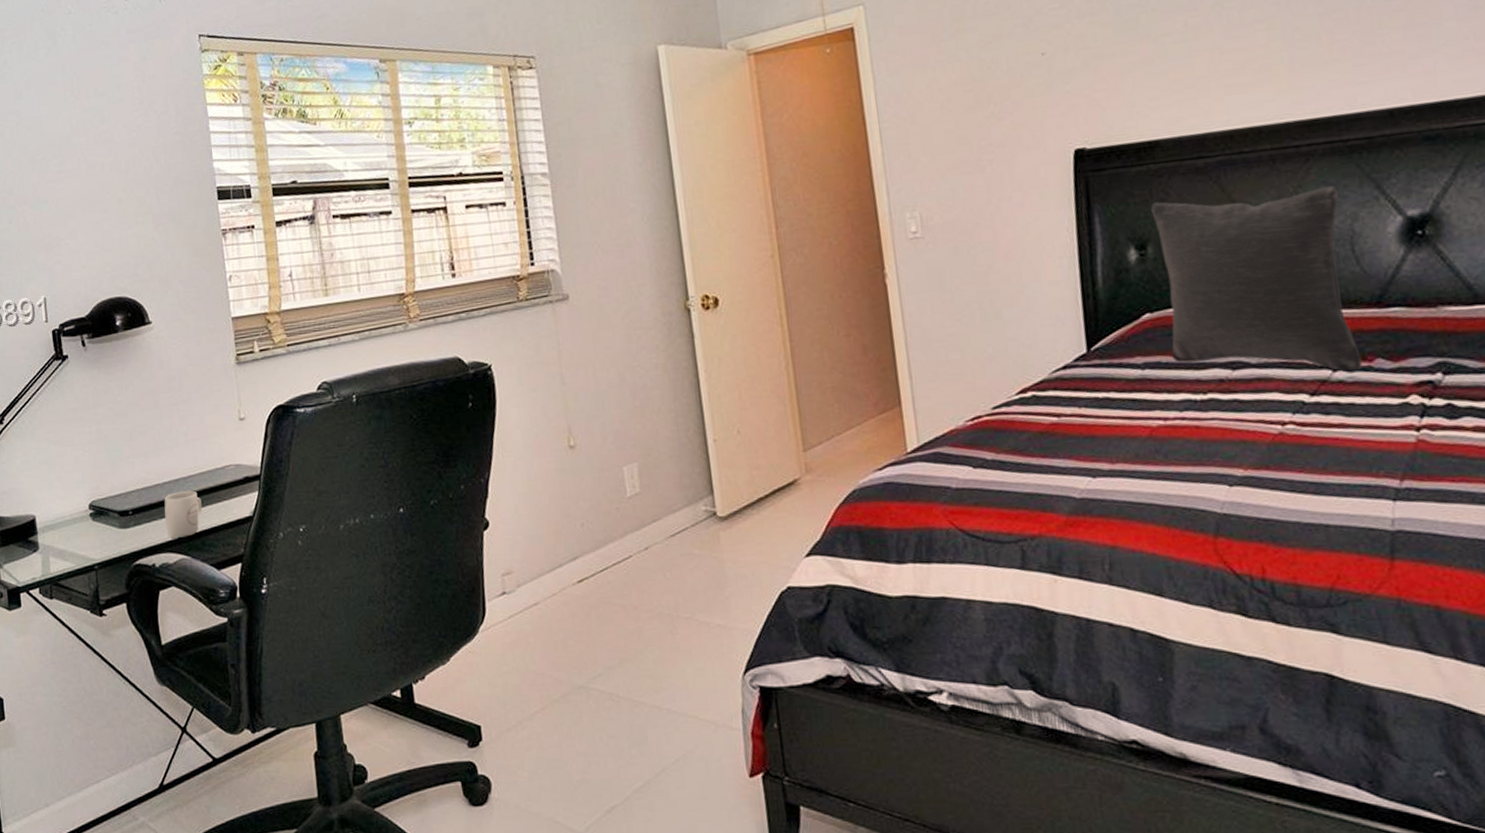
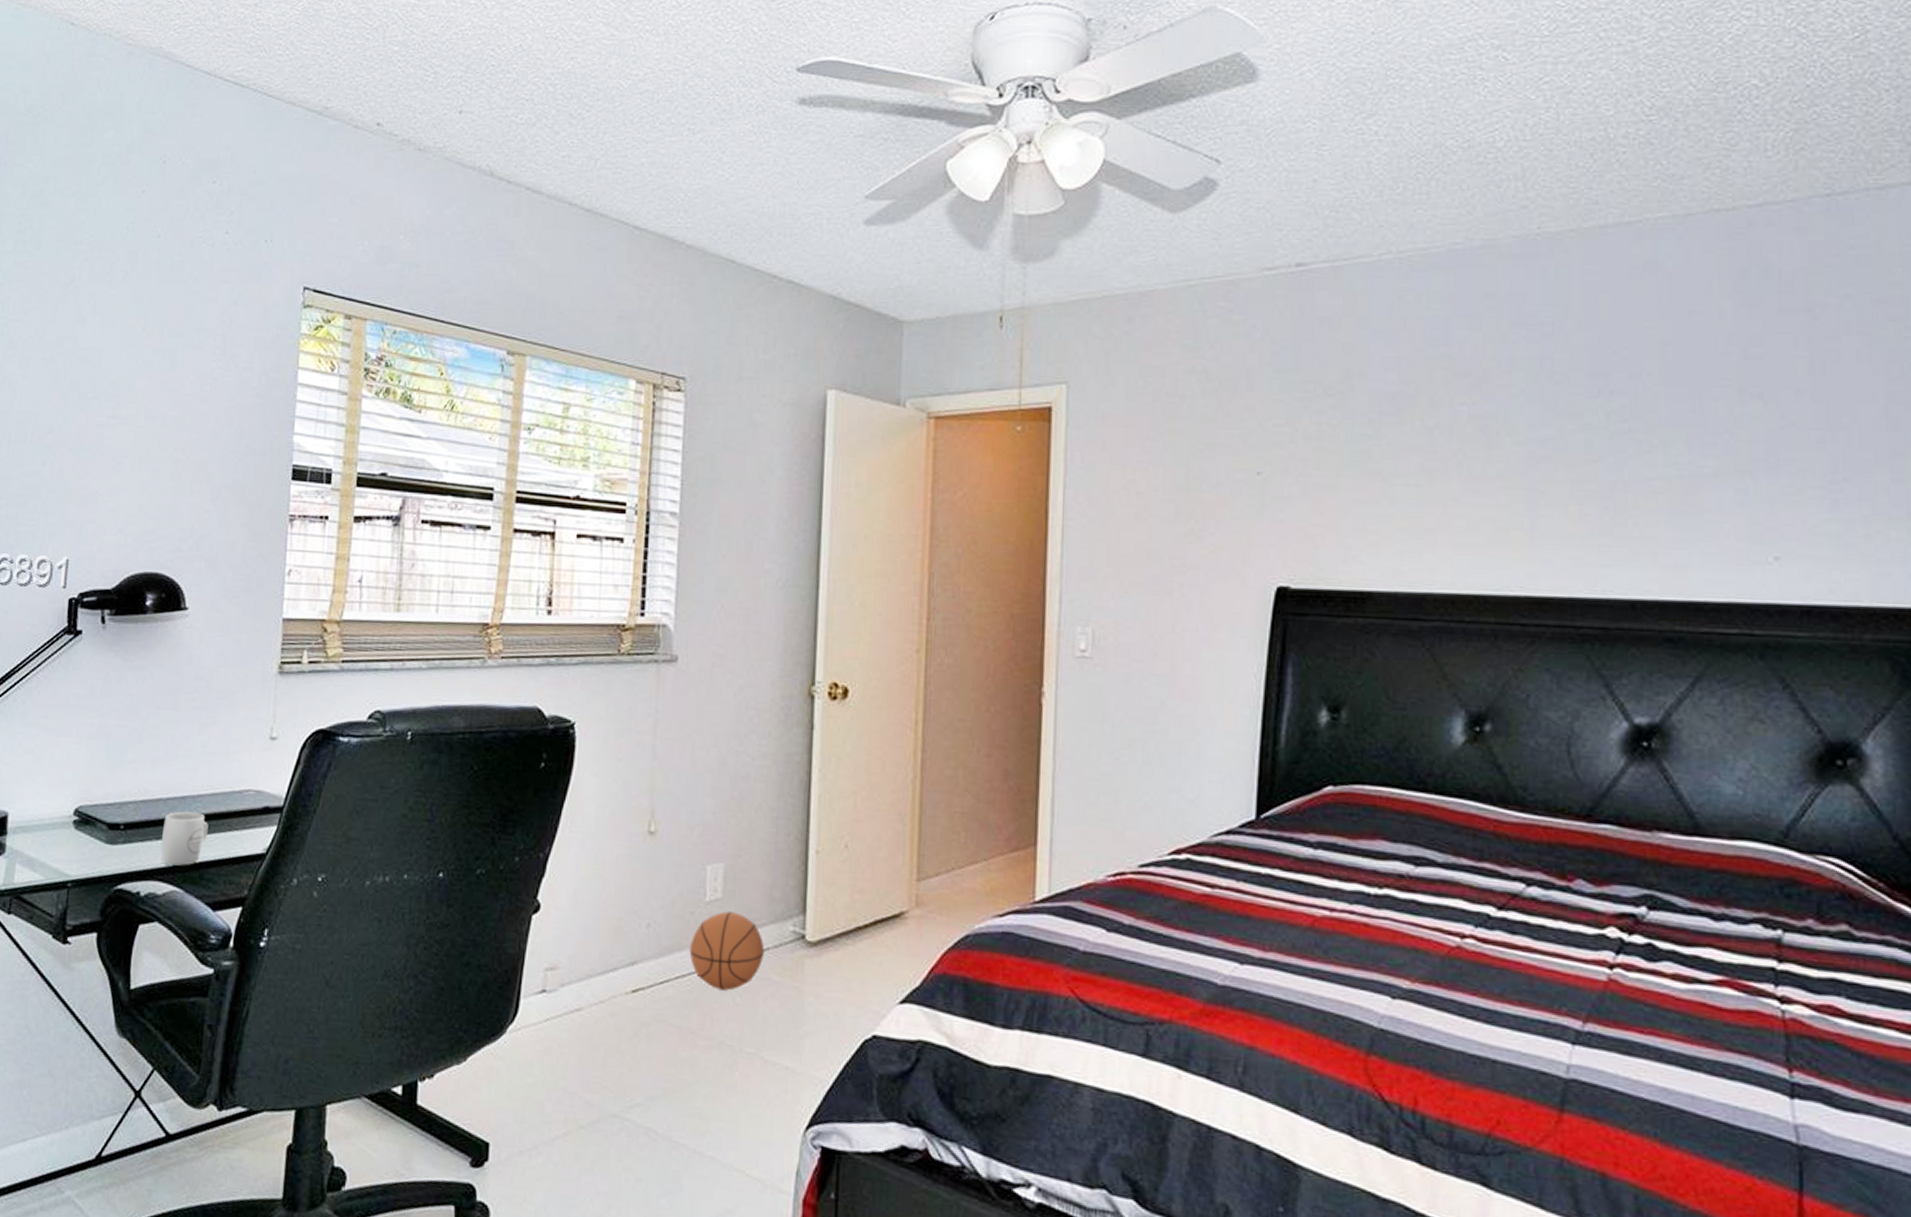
basketball: none [620,502,685,569] -> present [689,911,765,991]
pillow: present [1151,185,1362,371] -> none [1351,661,1563,889]

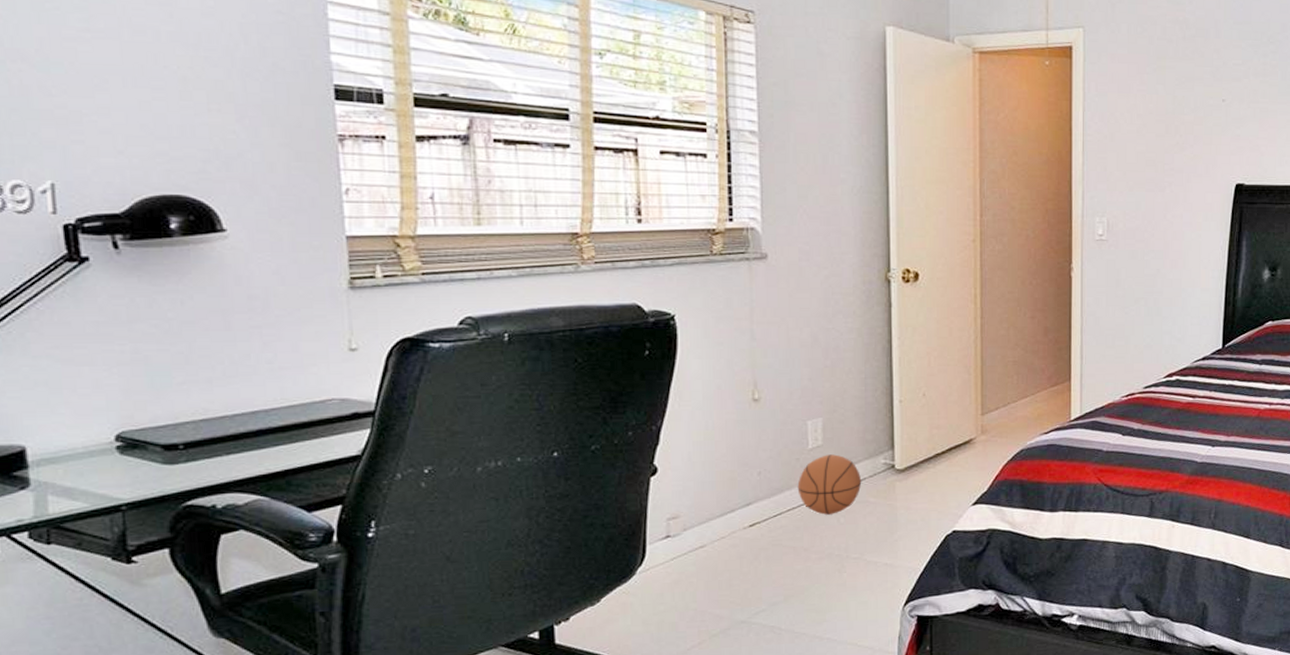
mug: present [160,811,208,866] -> none [232,425,290,477]

